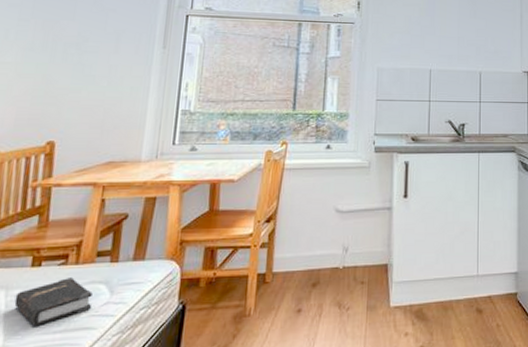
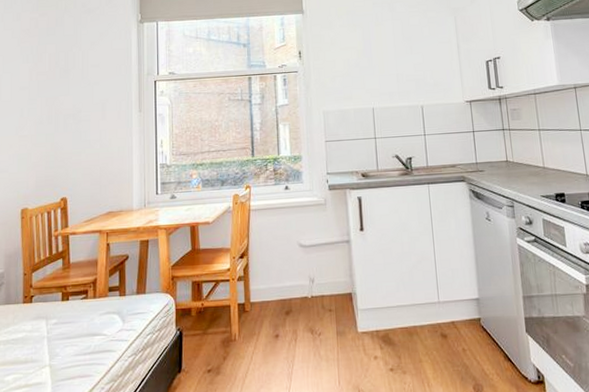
hardback book: present [14,278,93,327] -> none [53,309,109,350]

